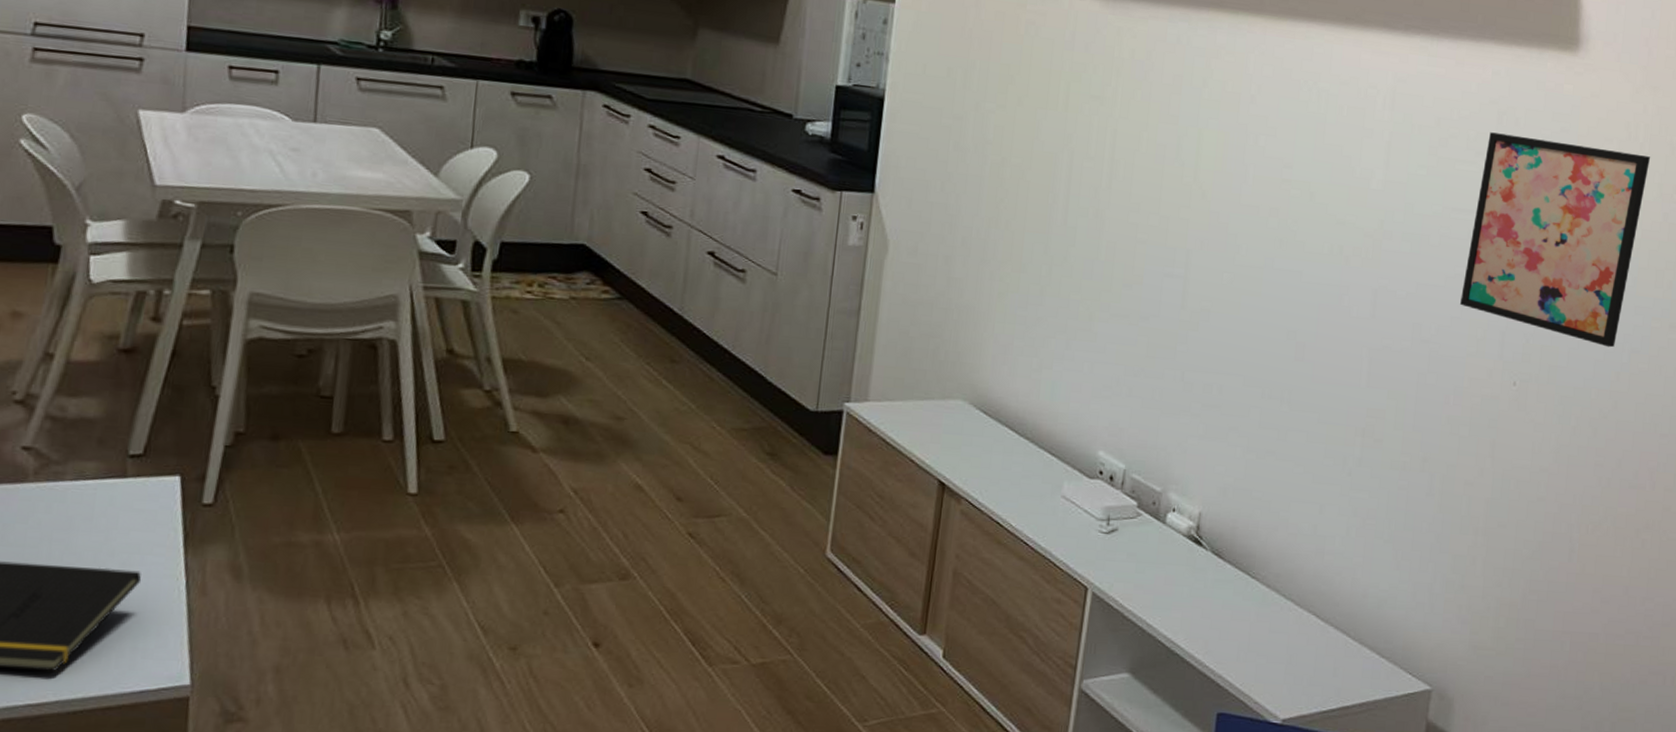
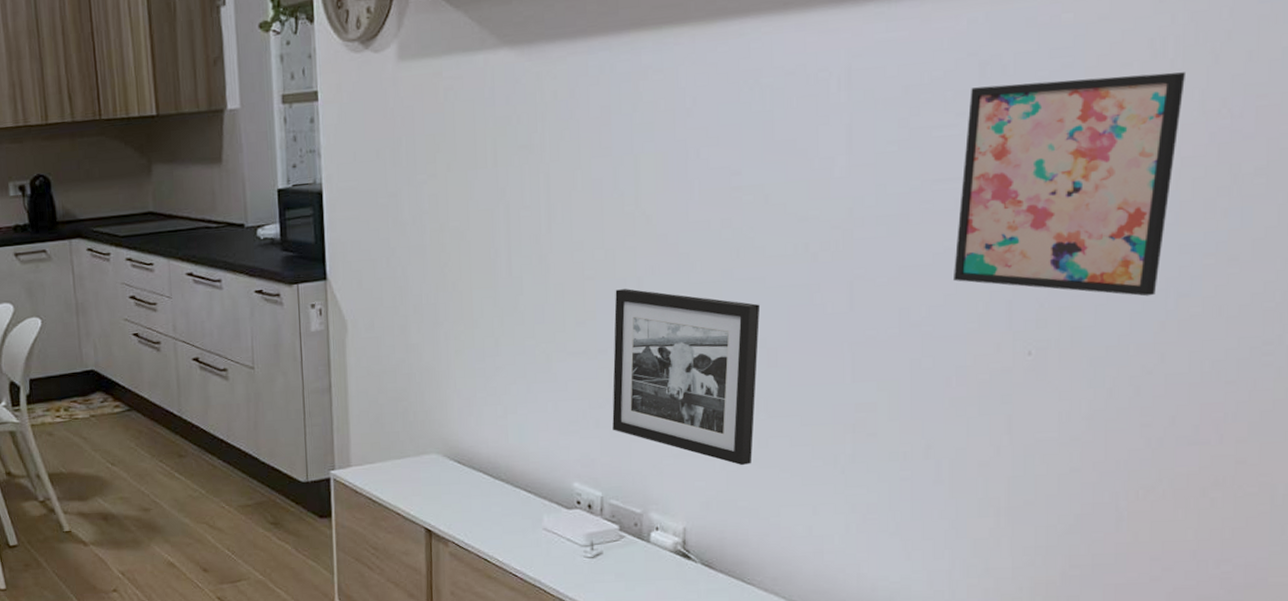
picture frame: none [1144,258,1295,456] -> present [612,289,761,466]

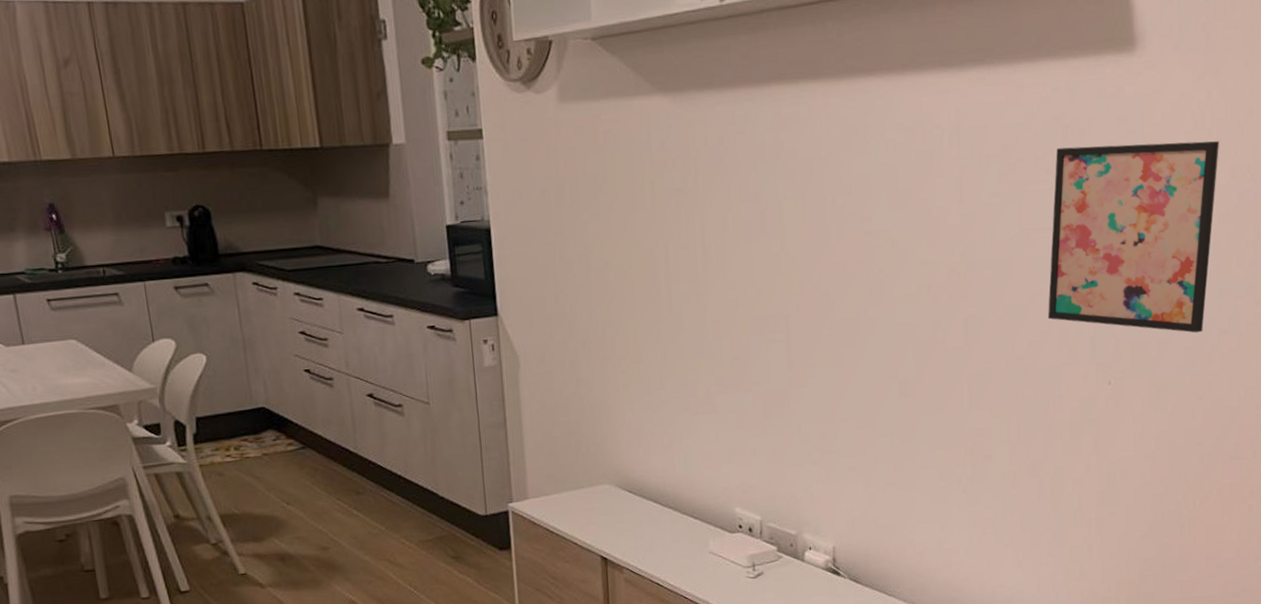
picture frame: present [612,289,761,466] -> none [766,325,892,488]

